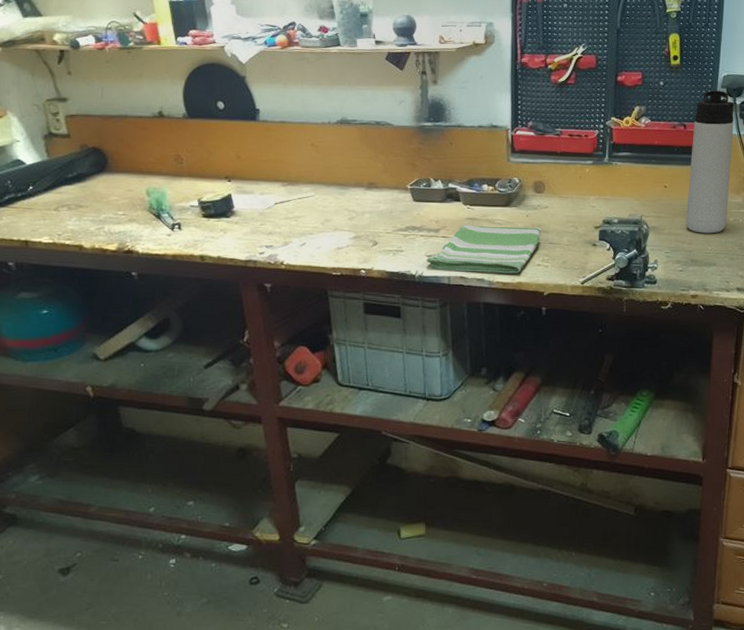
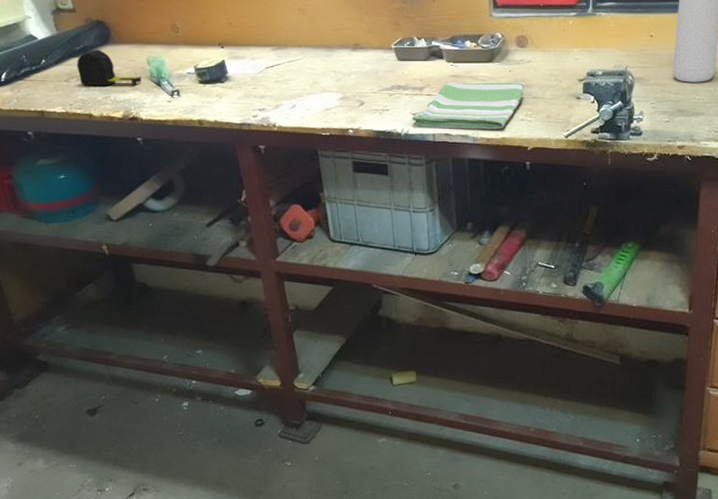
tape measure: none [68,177,140,217] -> present [77,49,142,86]

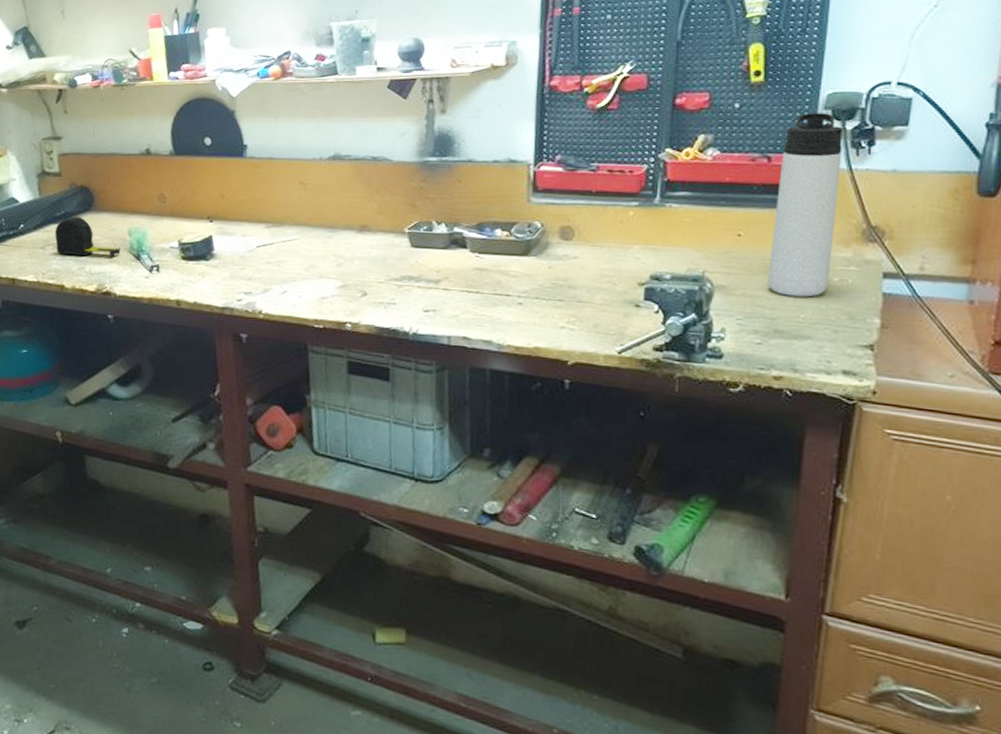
dish towel: present [412,82,524,129] -> none [423,276,567,337]

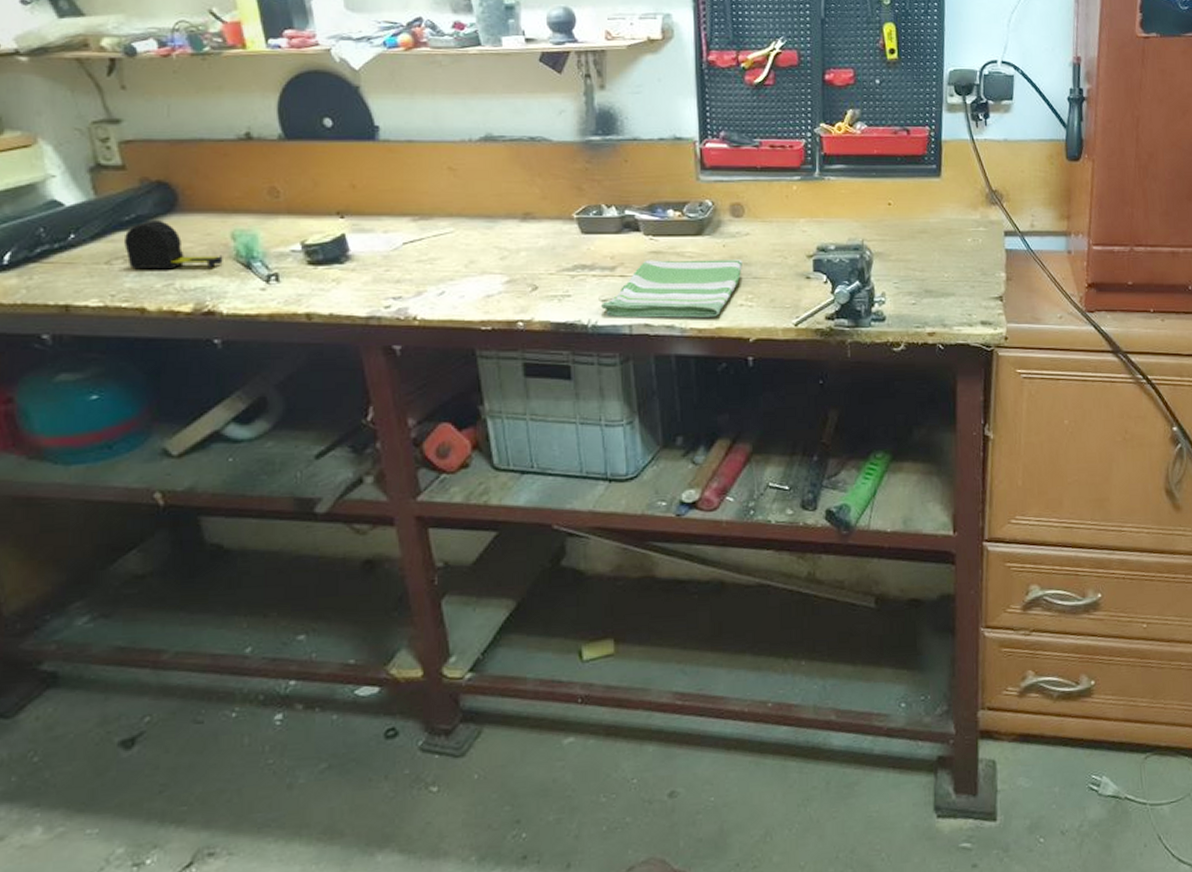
dish towel: none [423,276,567,337] -> present [601,260,742,318]
thermos bottle: present [768,113,843,297] -> none [916,88,966,258]

